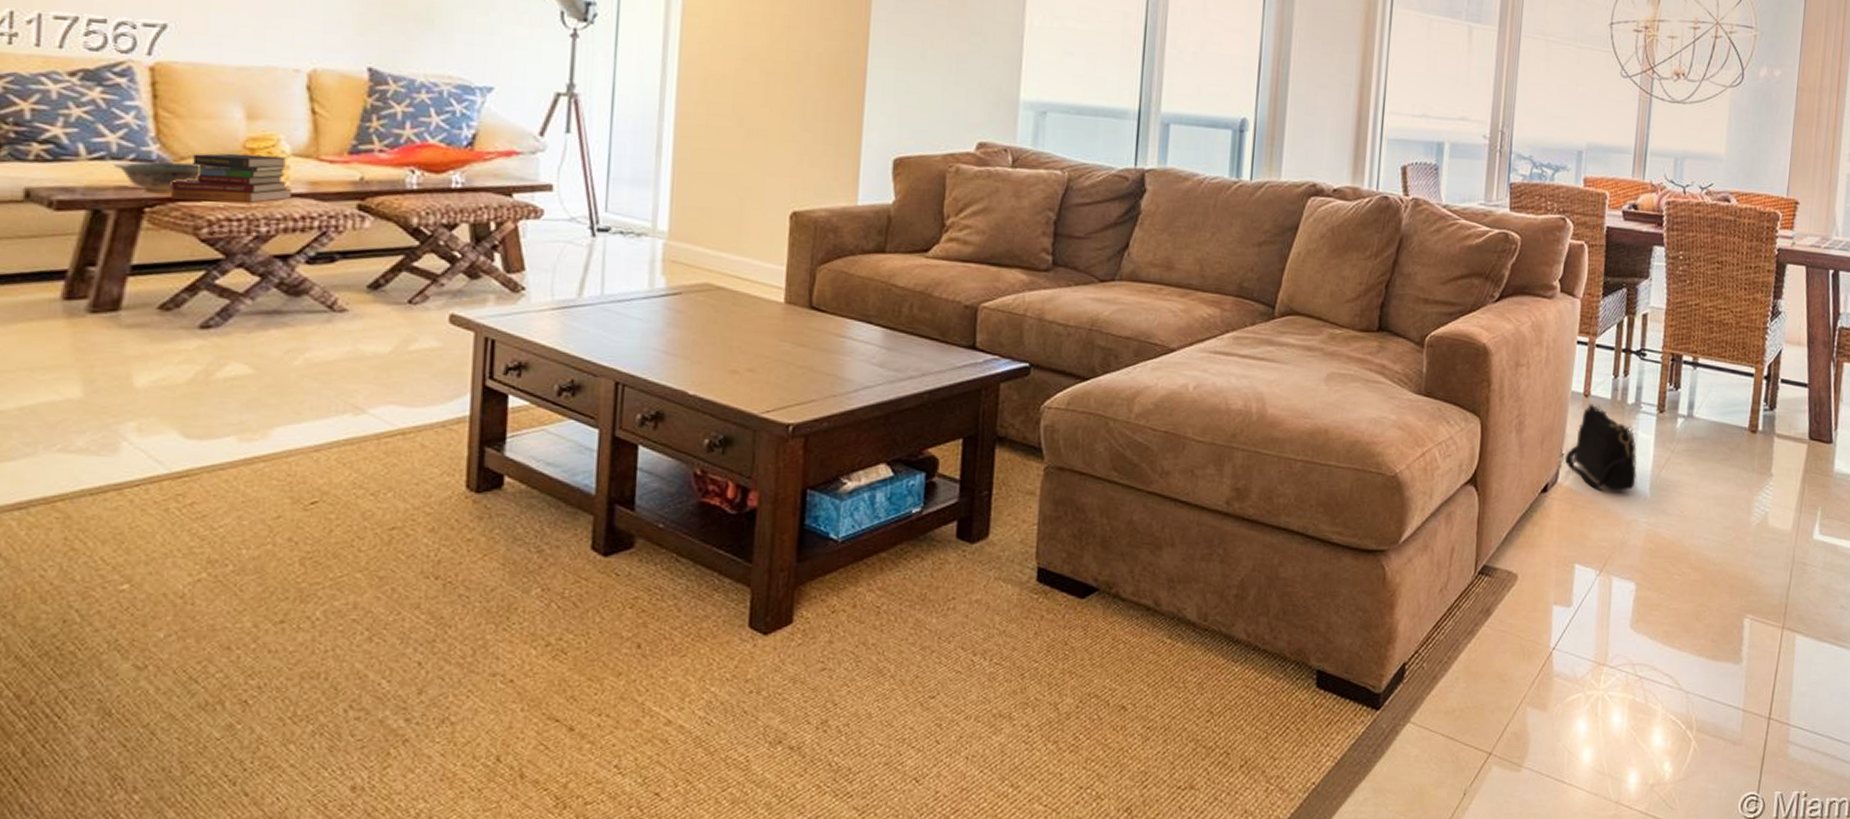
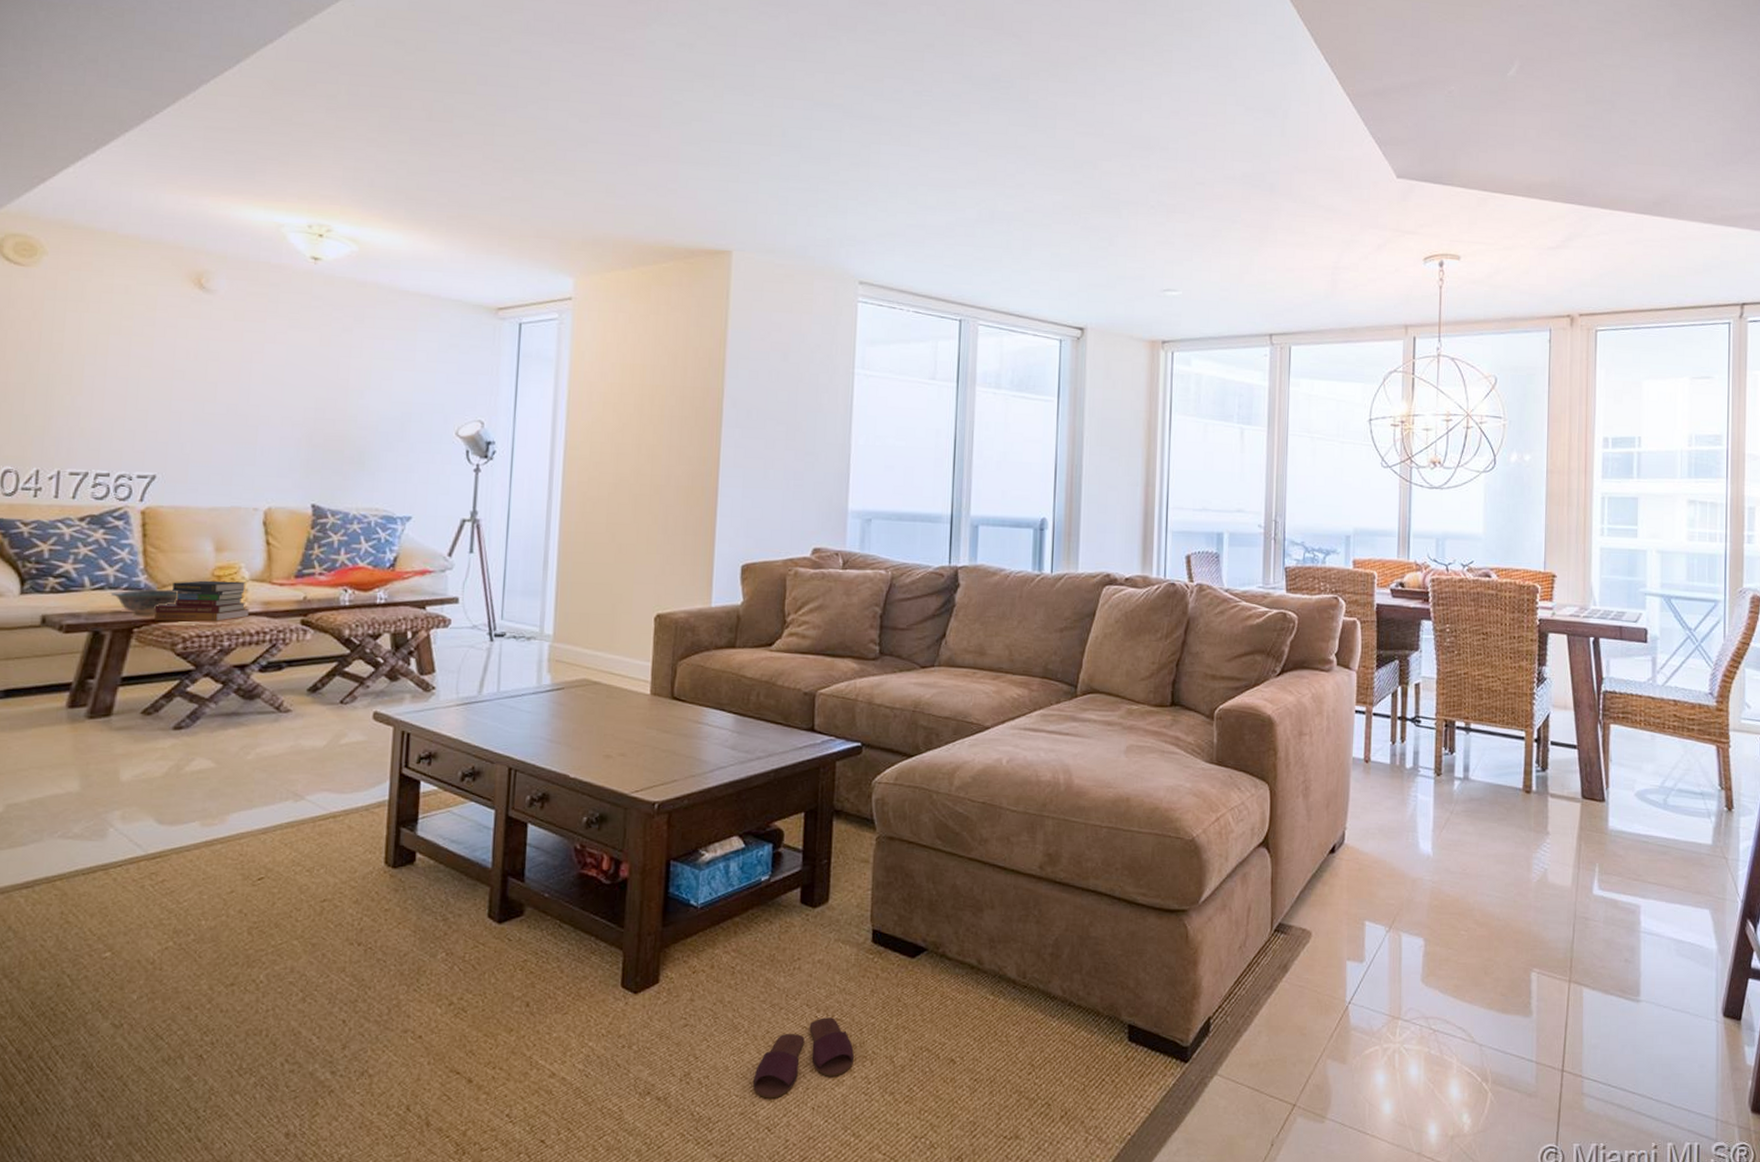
slippers: none [900,661,1014,748] -> present [753,1017,854,1099]
handbag: present [1564,403,1637,491] -> none [1349,768,1418,851]

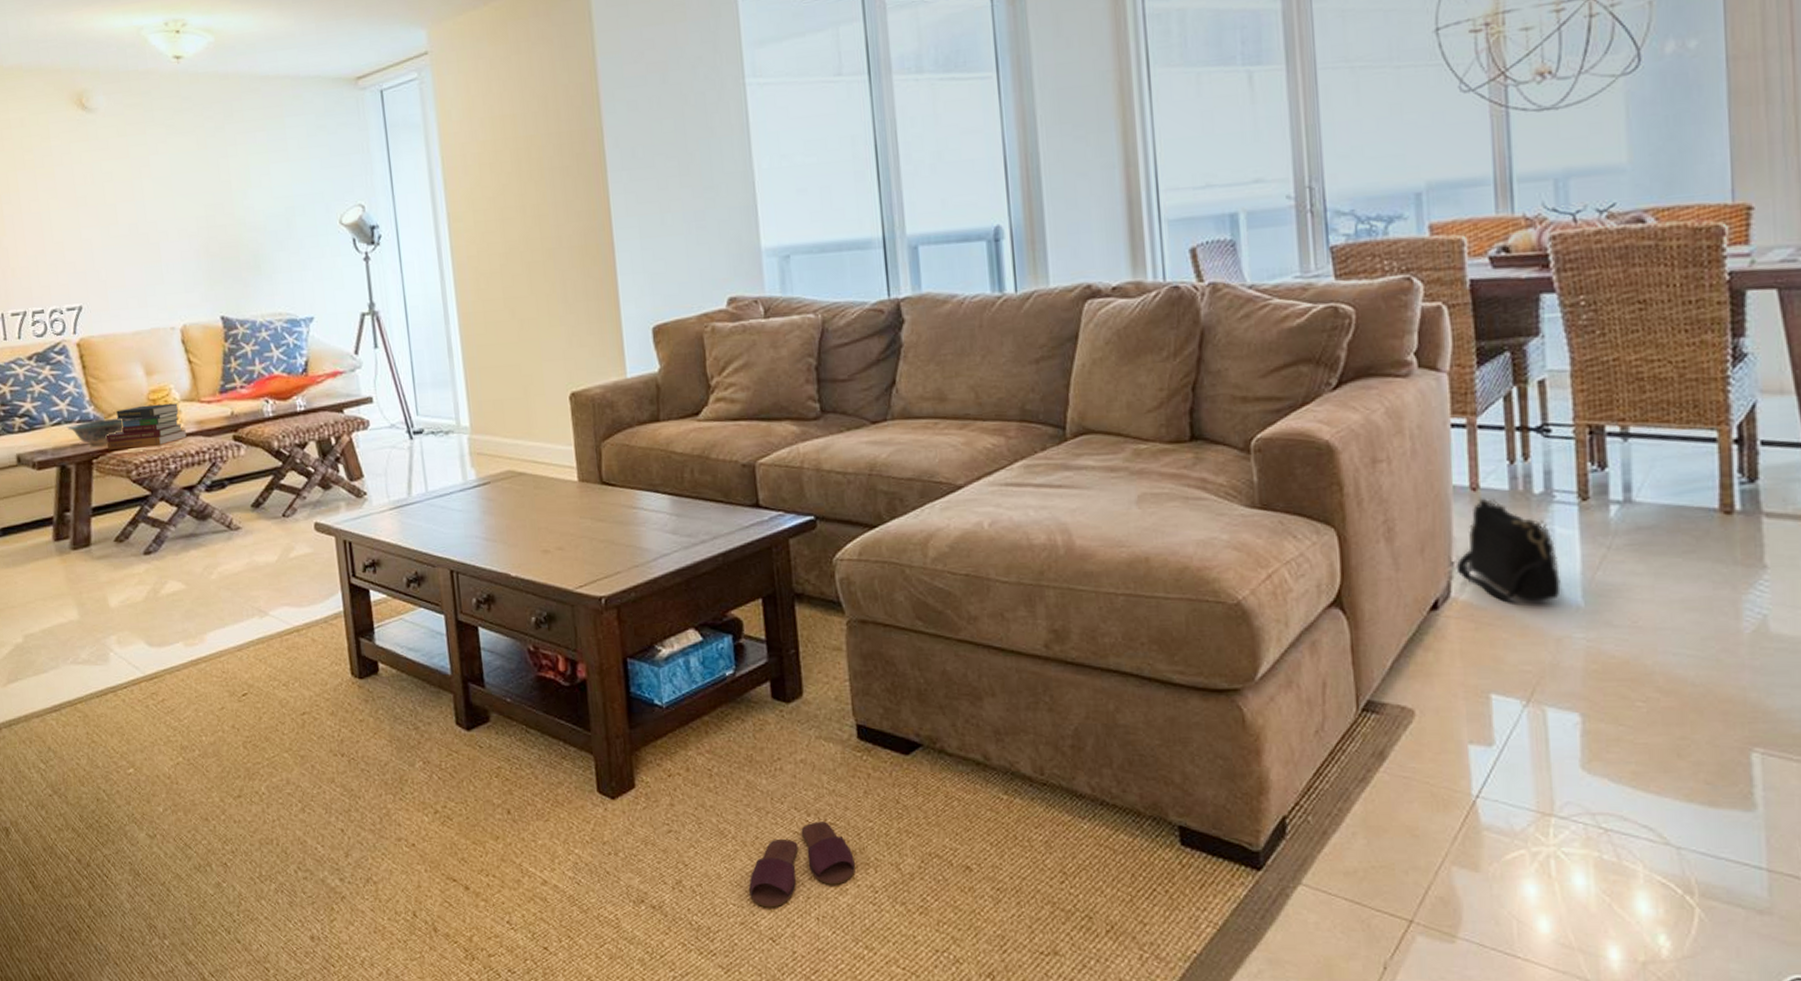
handbag: none [1349,768,1418,851] -> present [1456,498,1561,602]

